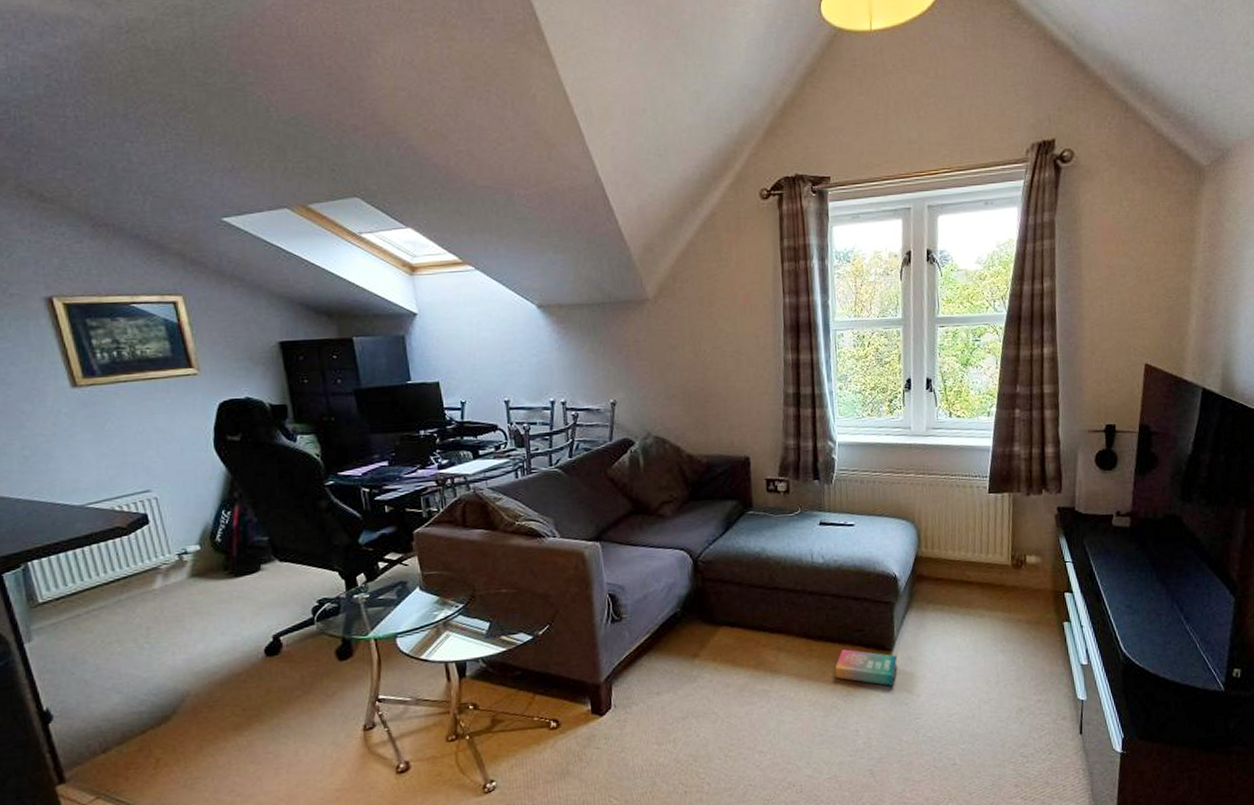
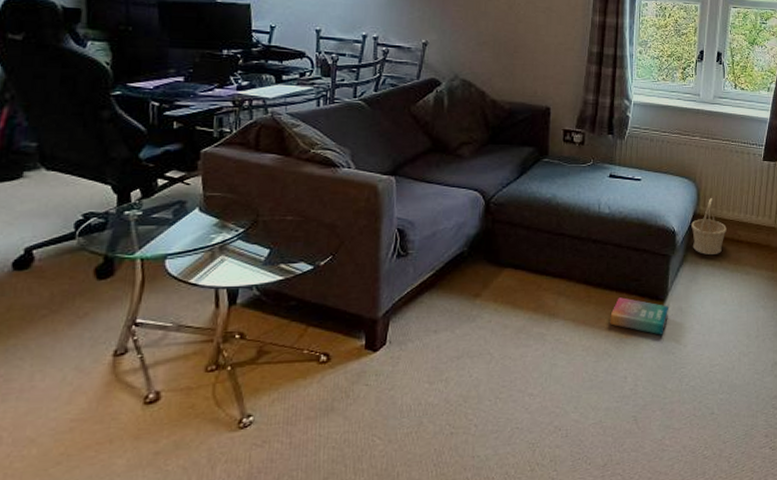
basket: none [913,538,954,599] -> present [691,198,727,255]

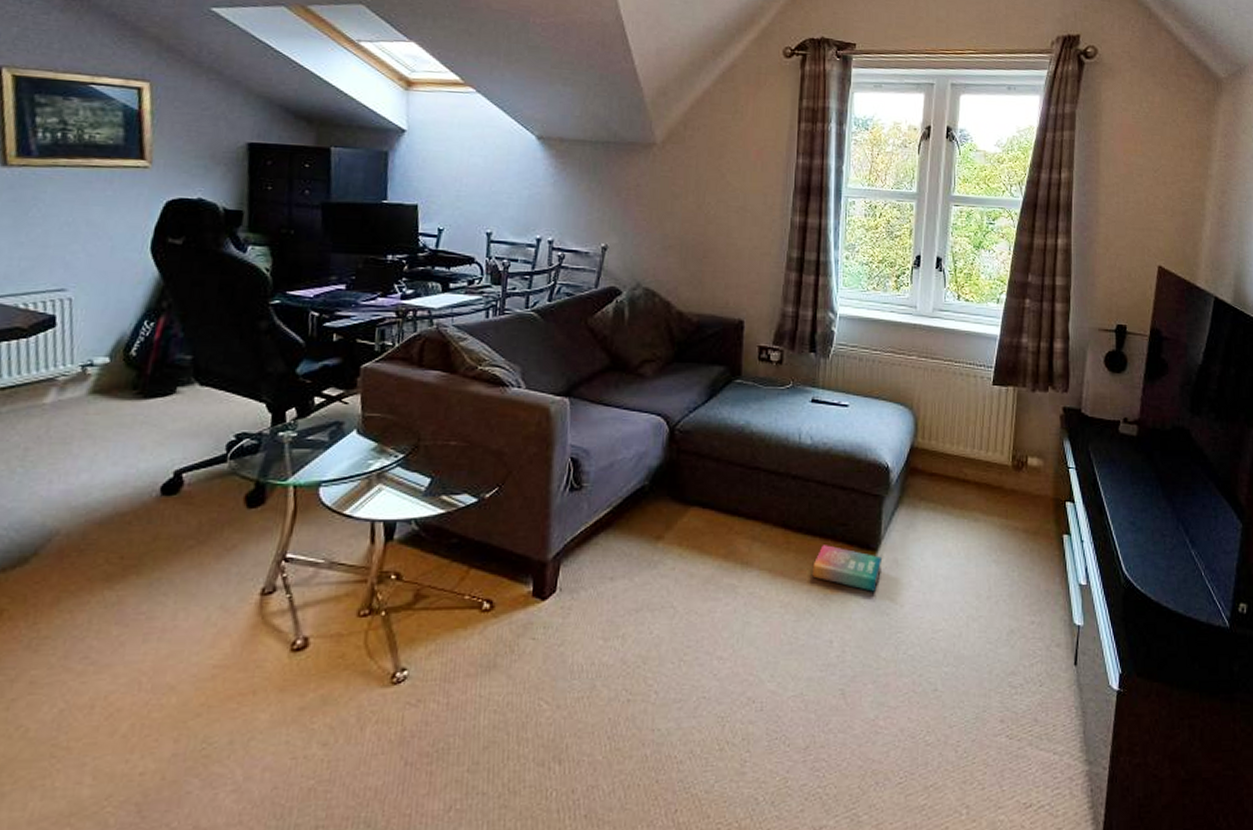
basket: present [691,198,727,255] -> none [908,429,950,496]

